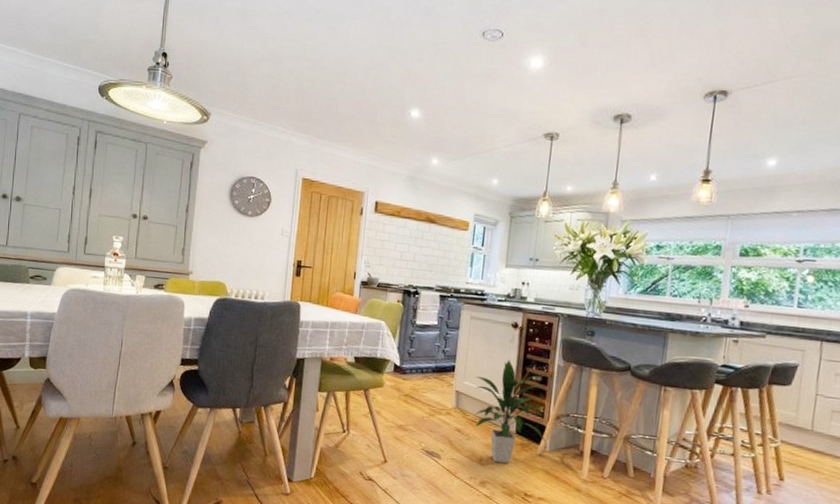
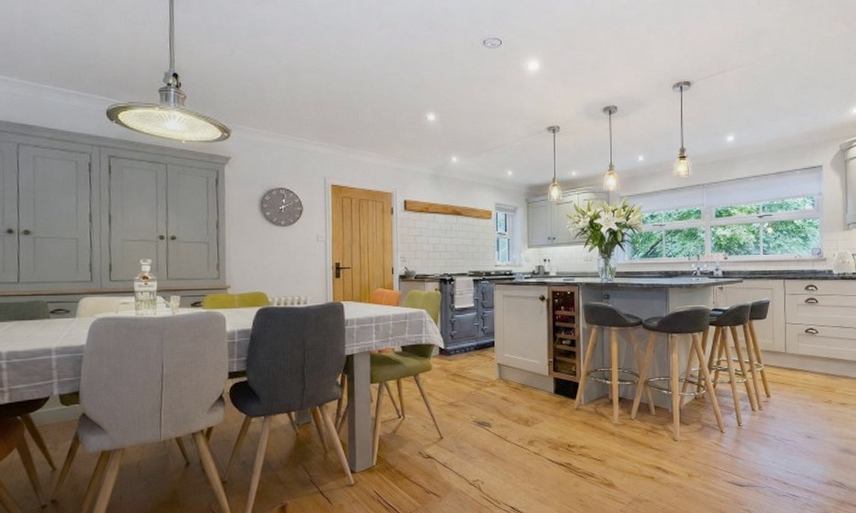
indoor plant: present [475,360,547,463] -> none [513,329,581,421]

